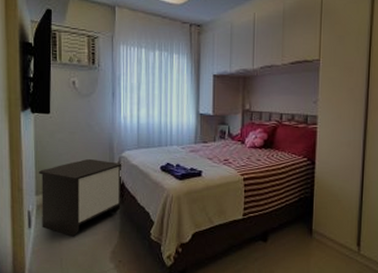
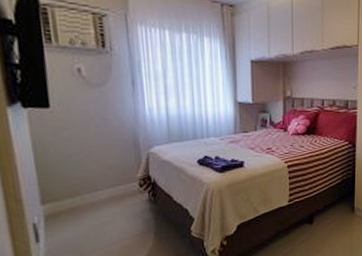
nightstand: present [38,159,124,237] -> none [41,158,154,246]

